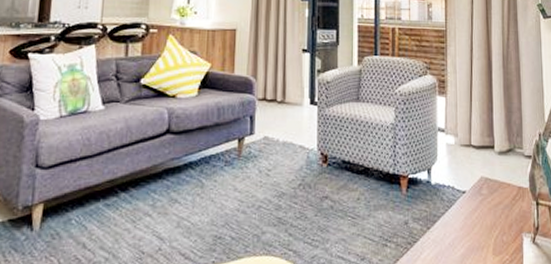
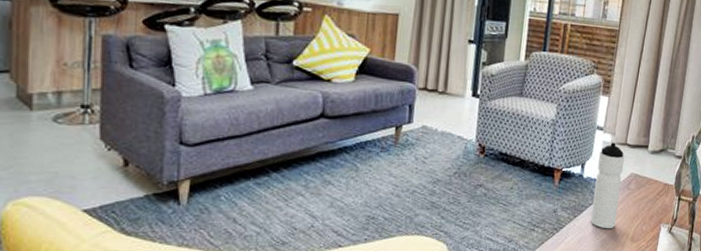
water bottle: none [445,144,473,242] -> present [591,142,625,229]

